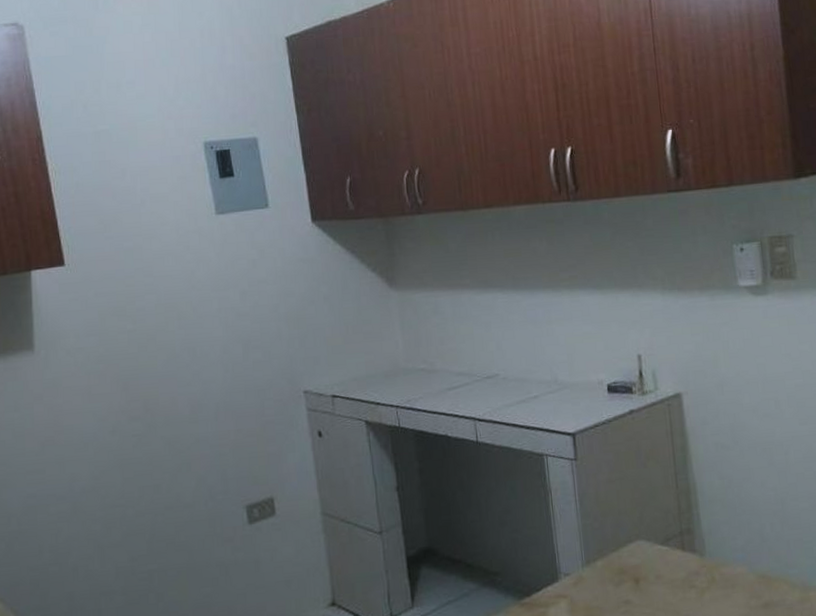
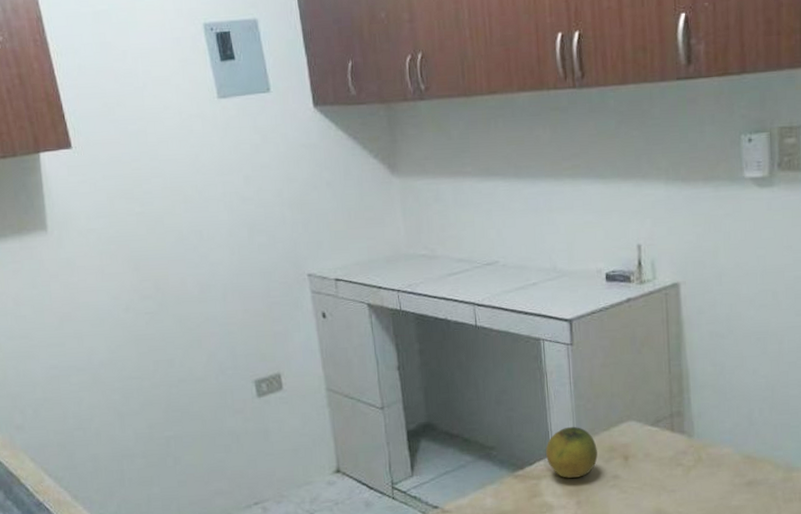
fruit: none [553,547,607,605] -> present [546,426,598,478]

